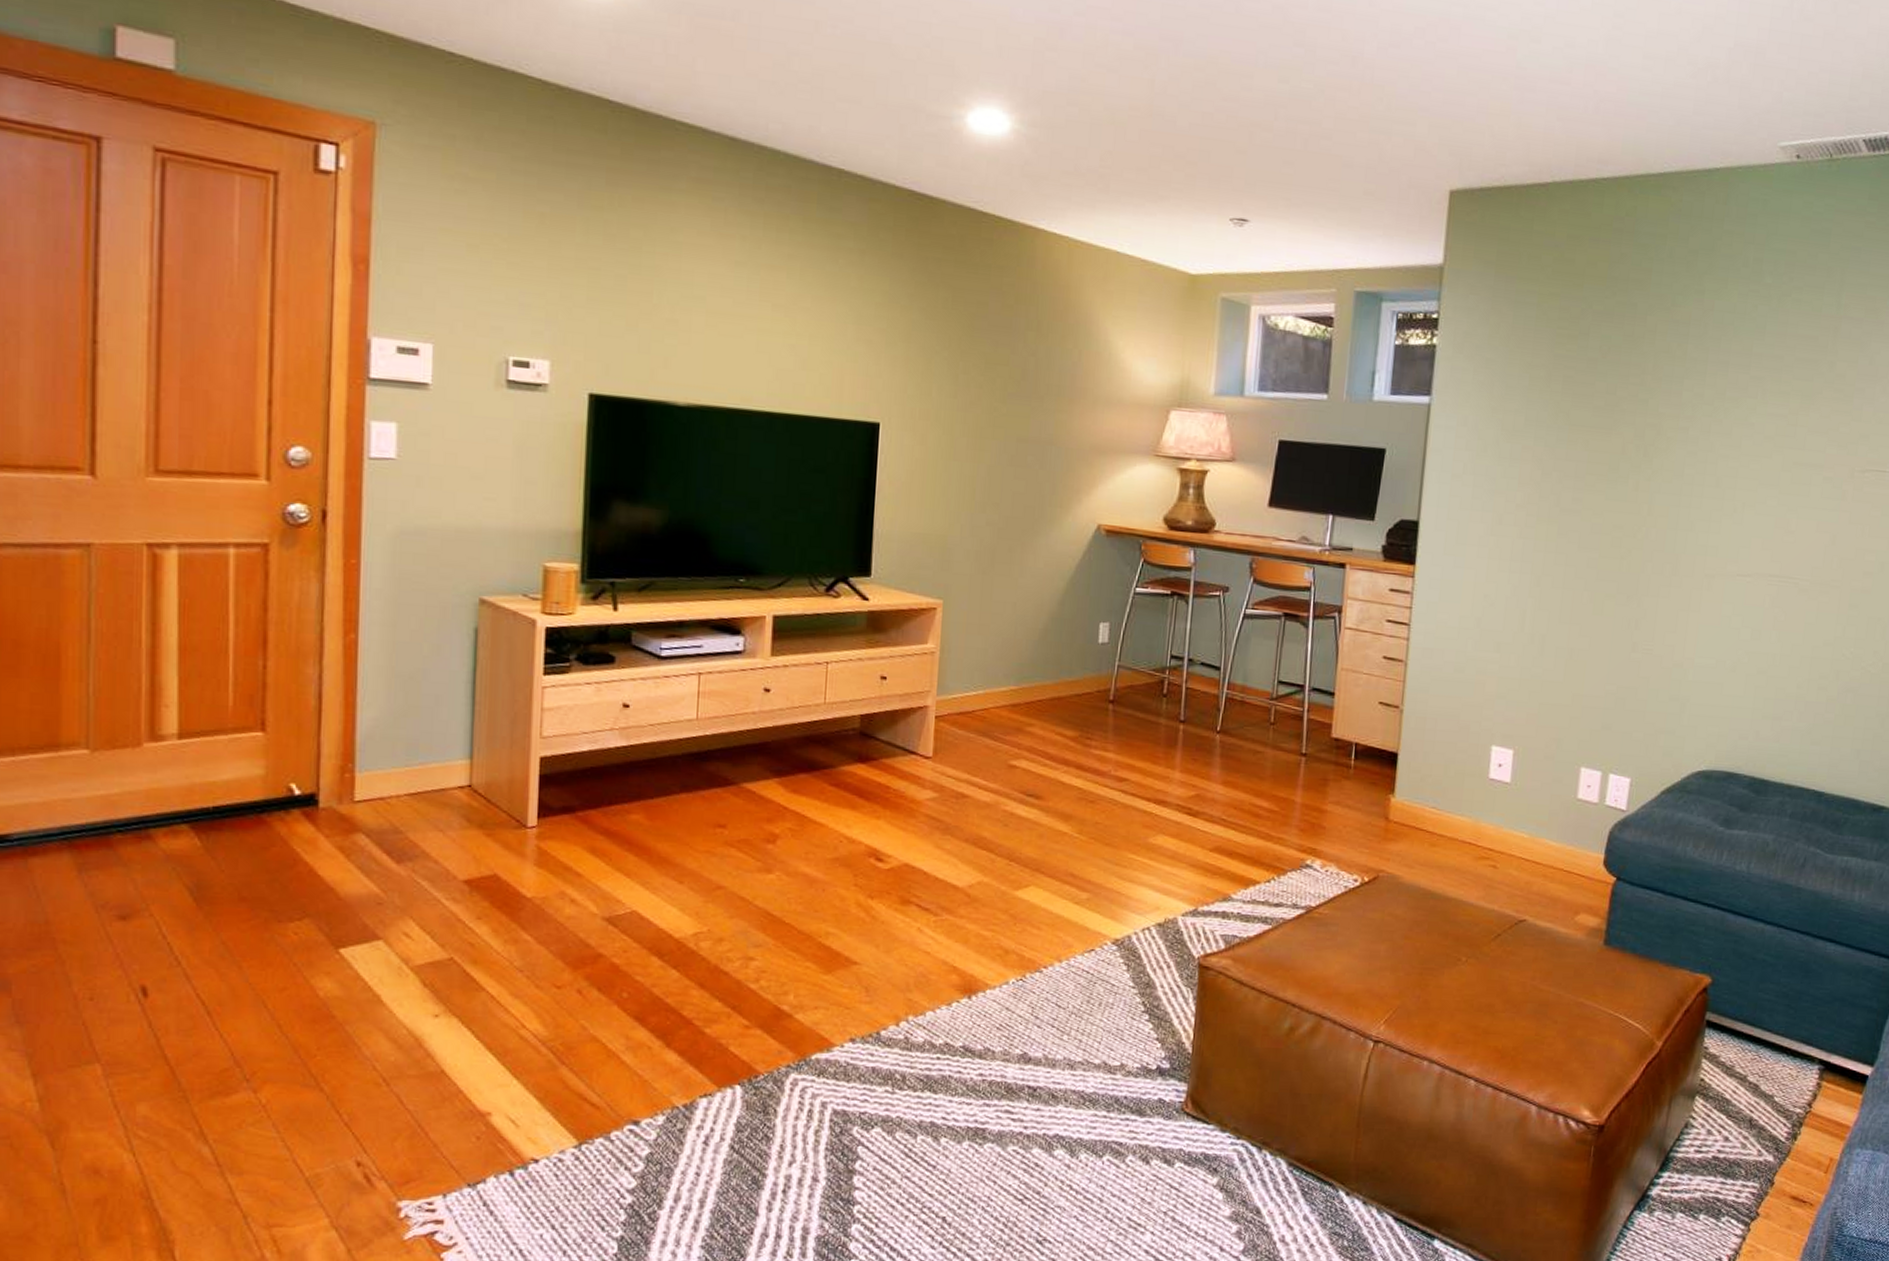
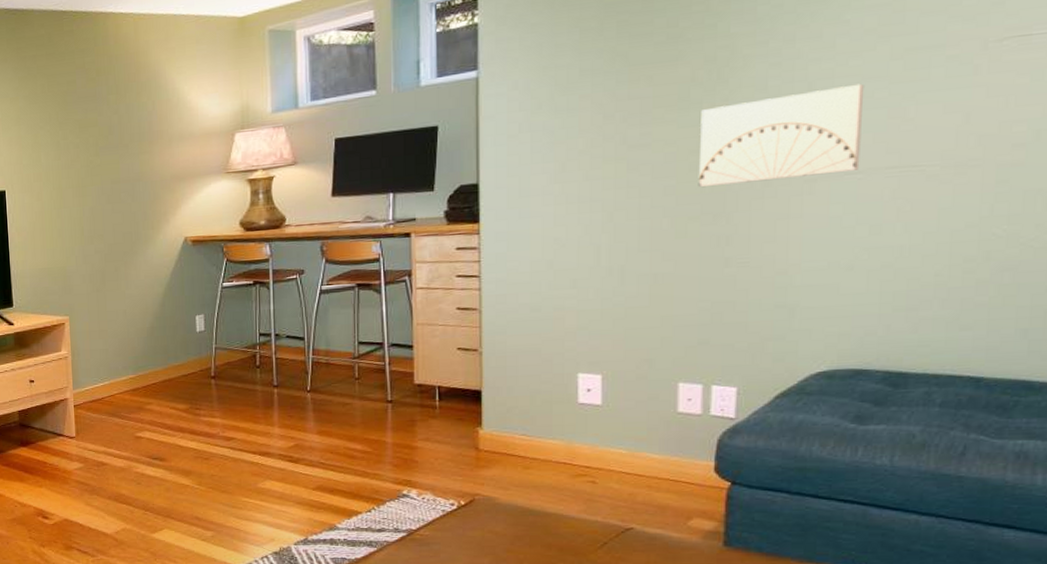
wall art: none [1617,484,1760,573] -> present [698,83,865,188]

